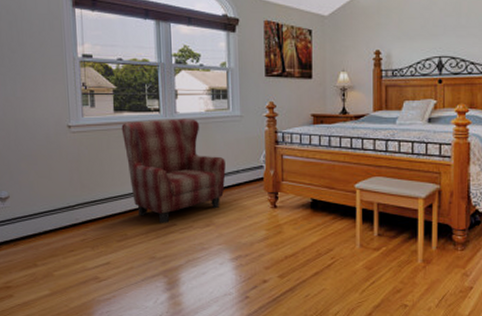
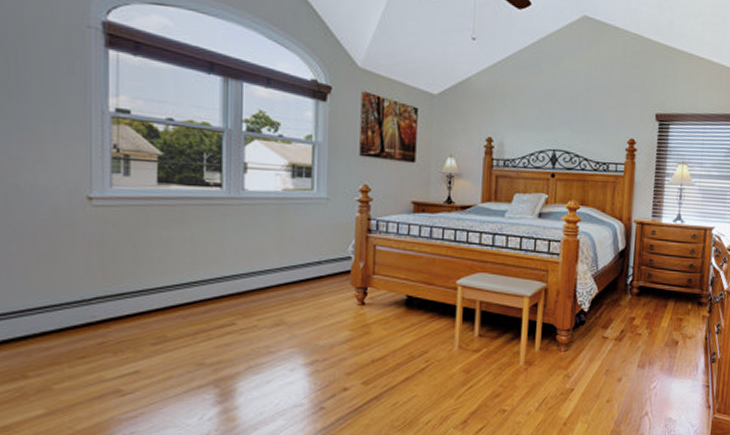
armchair: present [121,118,226,224] -> none [167,196,305,323]

